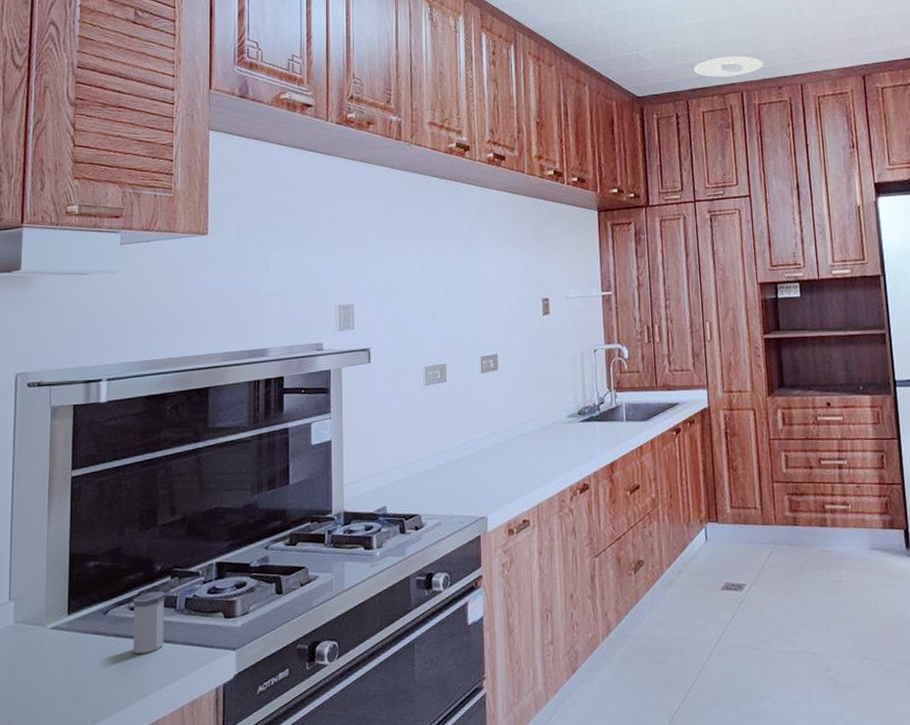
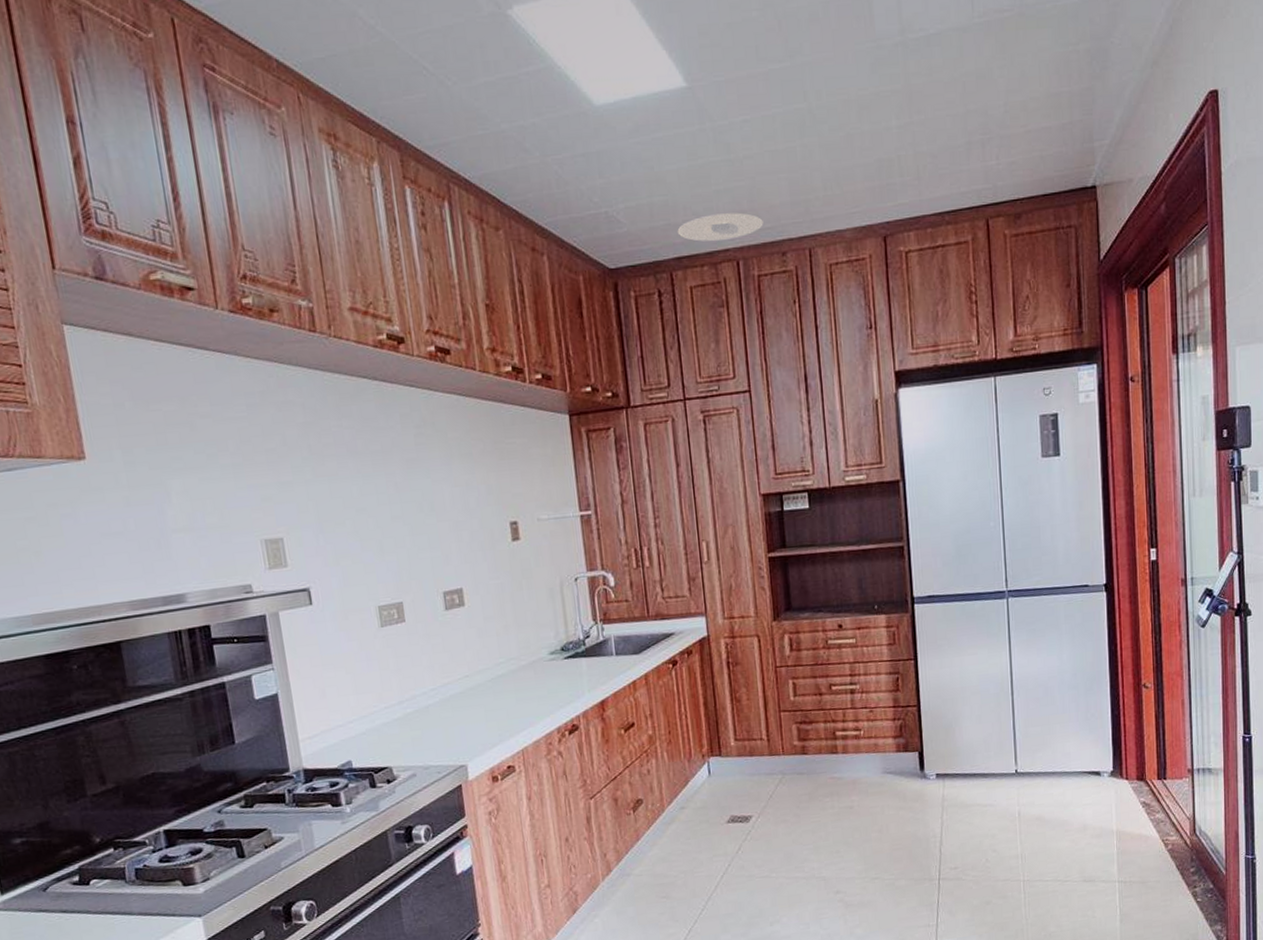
salt shaker: present [132,591,165,654] -> none [73,863,119,928]

